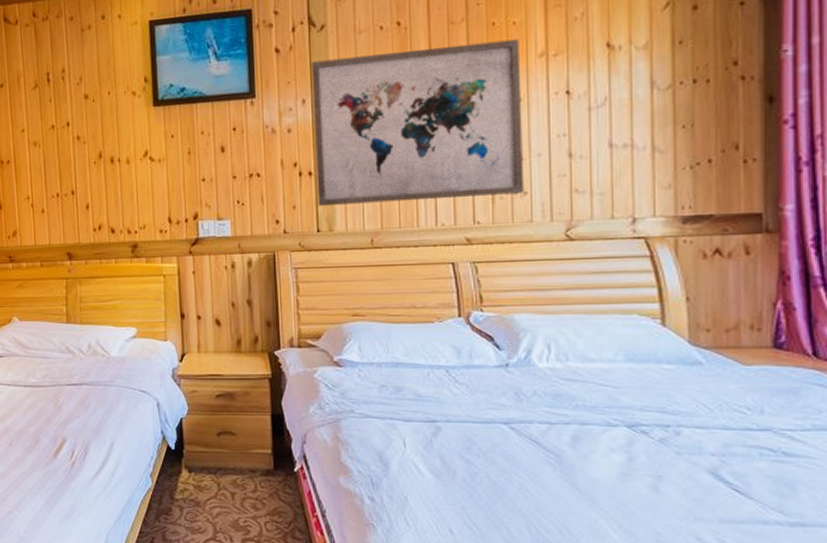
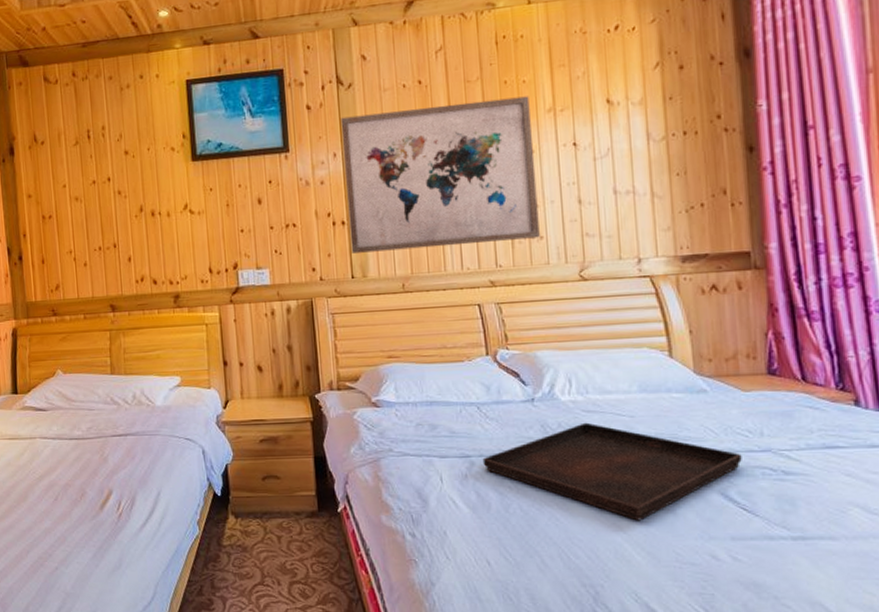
serving tray: none [449,391,737,497] -> present [482,422,742,521]

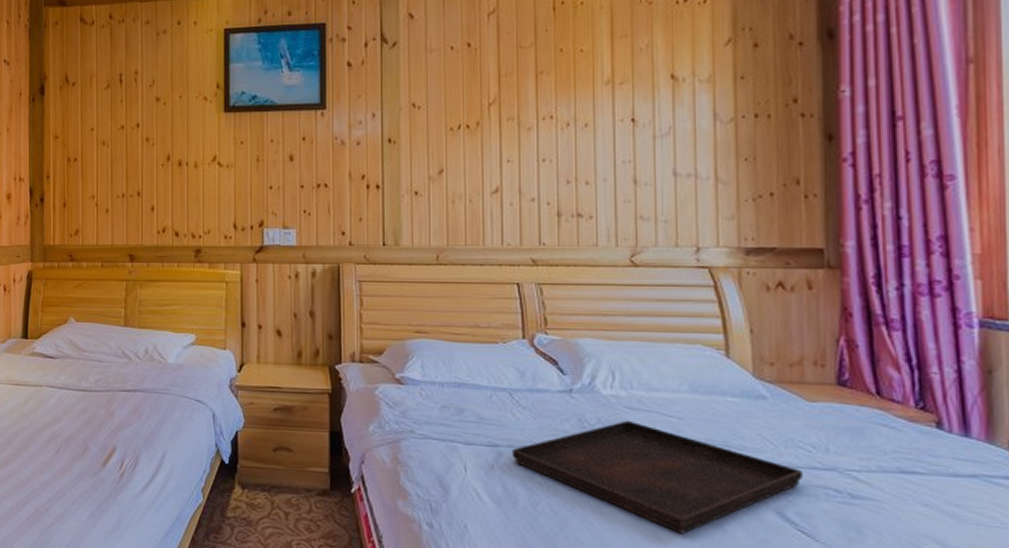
wall art: present [340,96,540,254] -> none [382,66,589,219]

